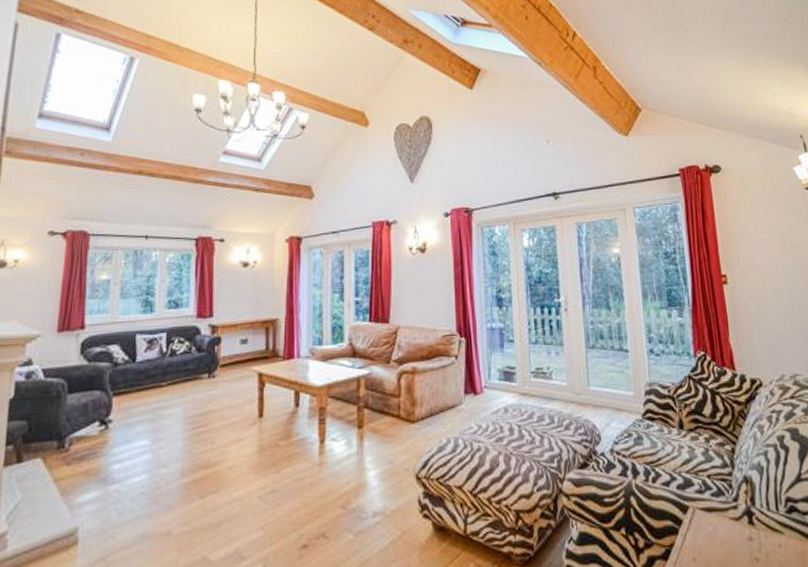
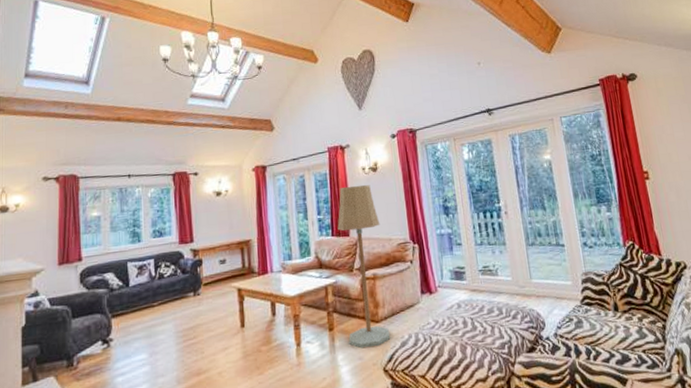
floor lamp: none [376,266,427,451] -> present [337,185,391,349]

